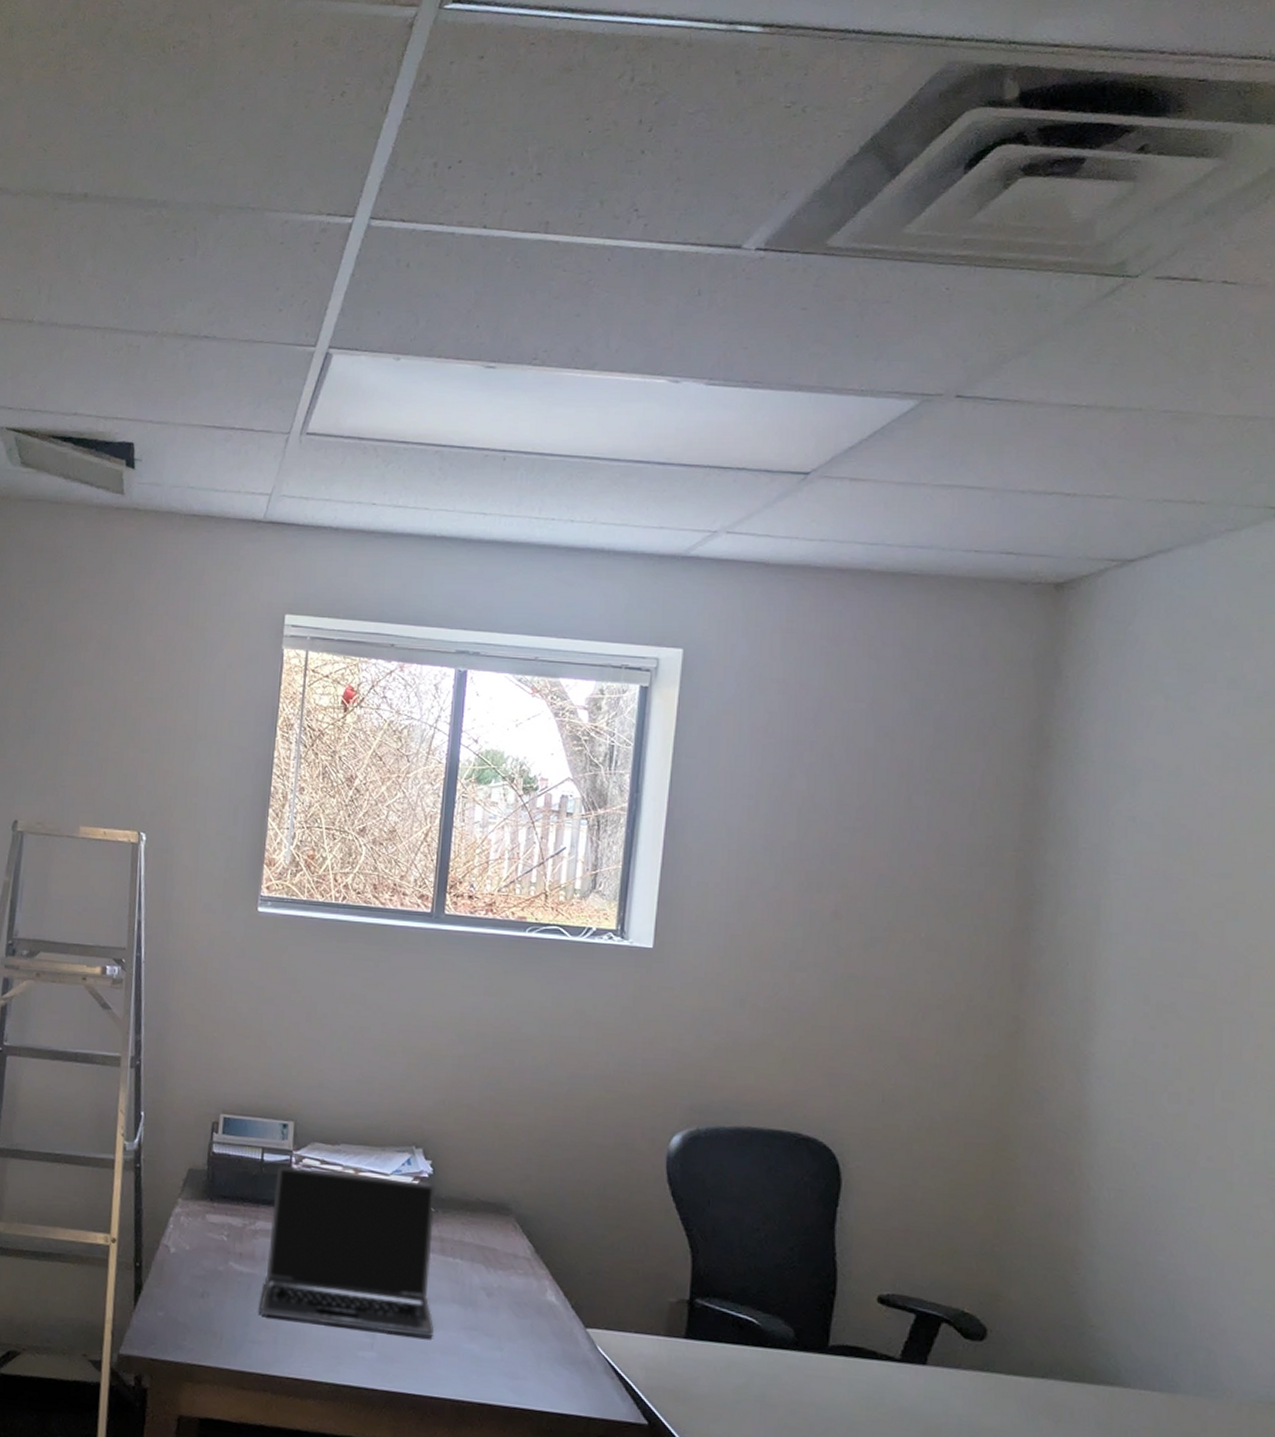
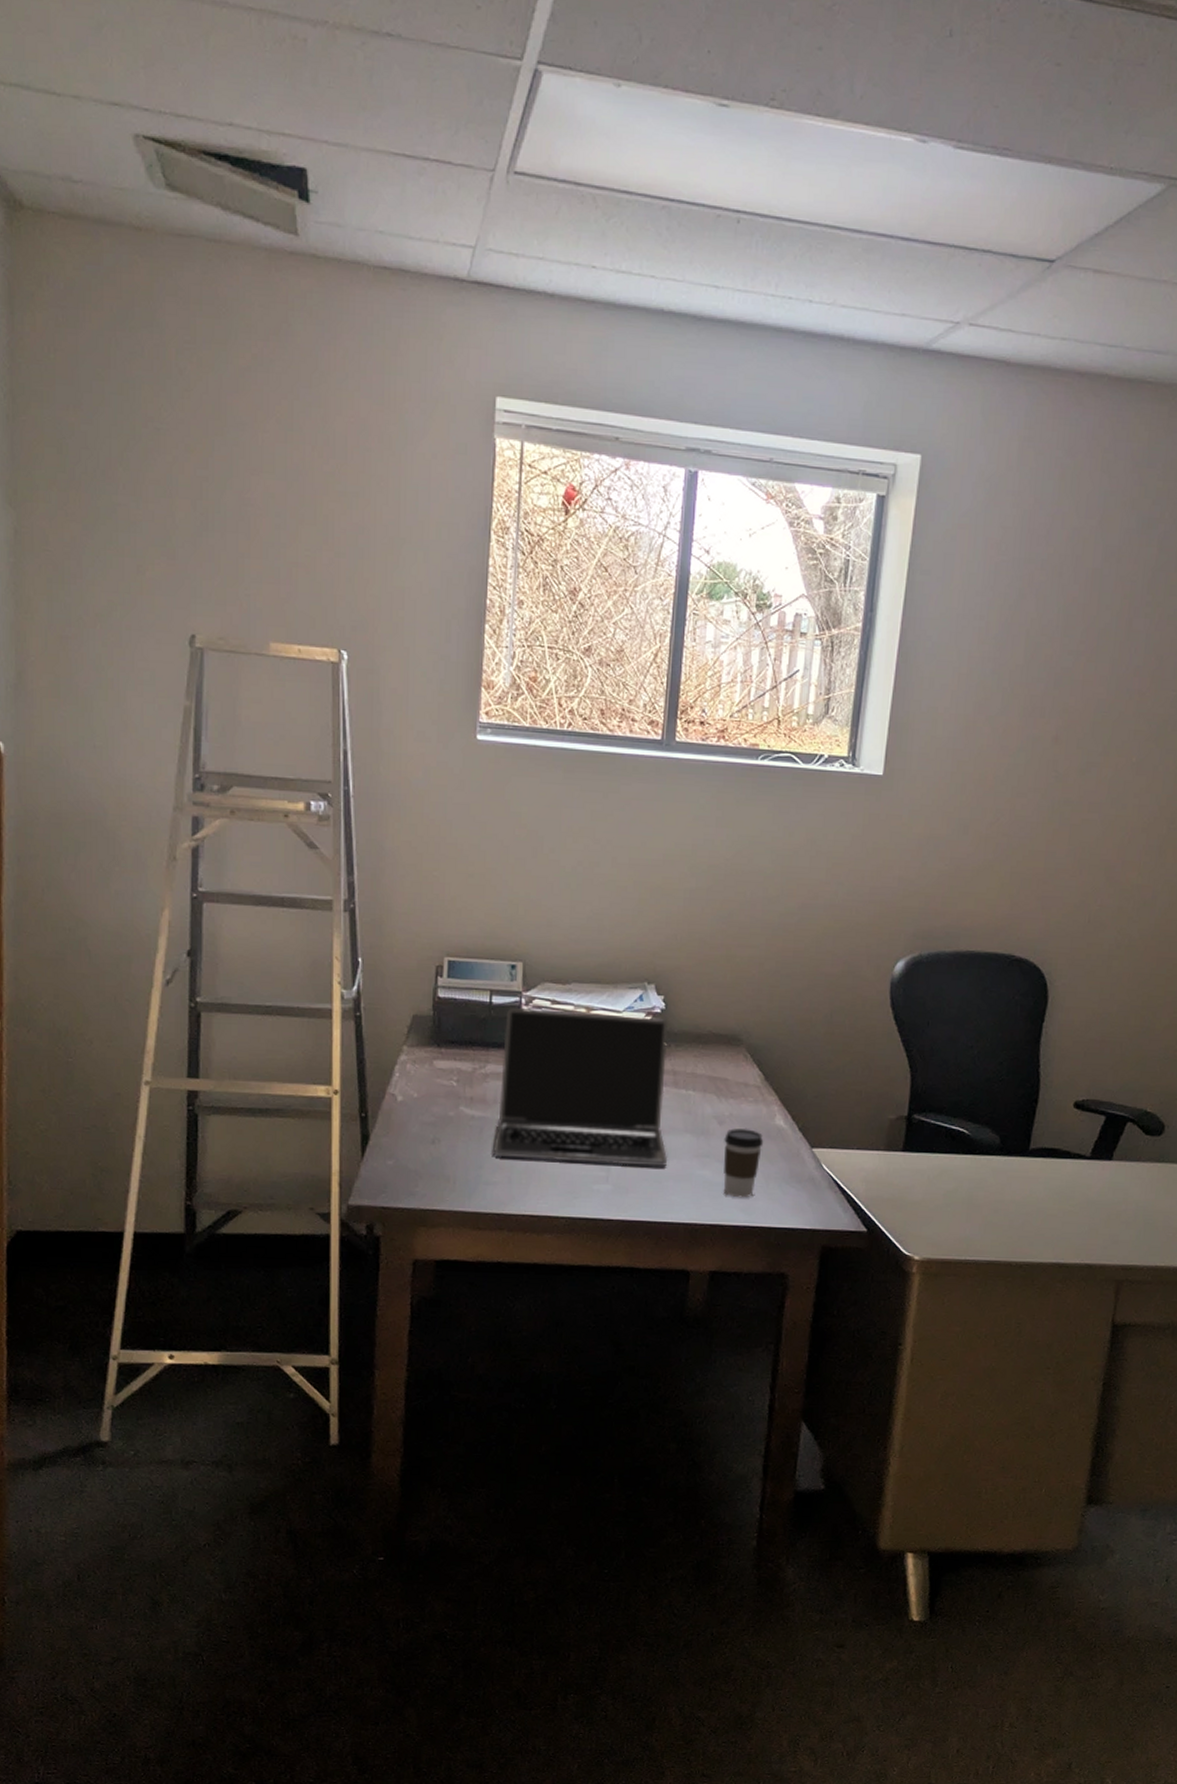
coffee cup: none [492,1301,535,1377] -> present [724,1128,764,1198]

